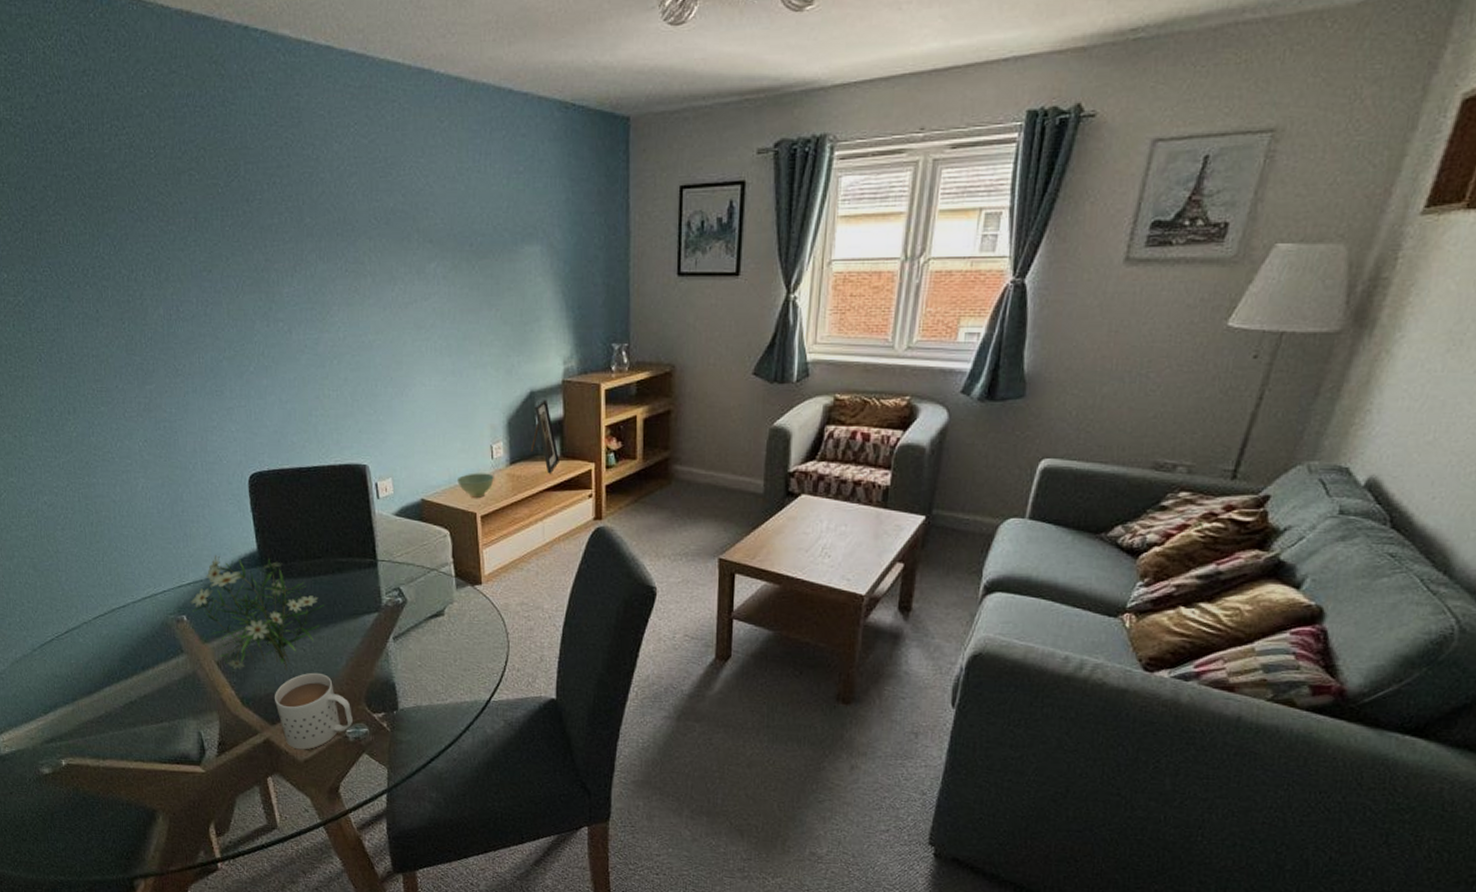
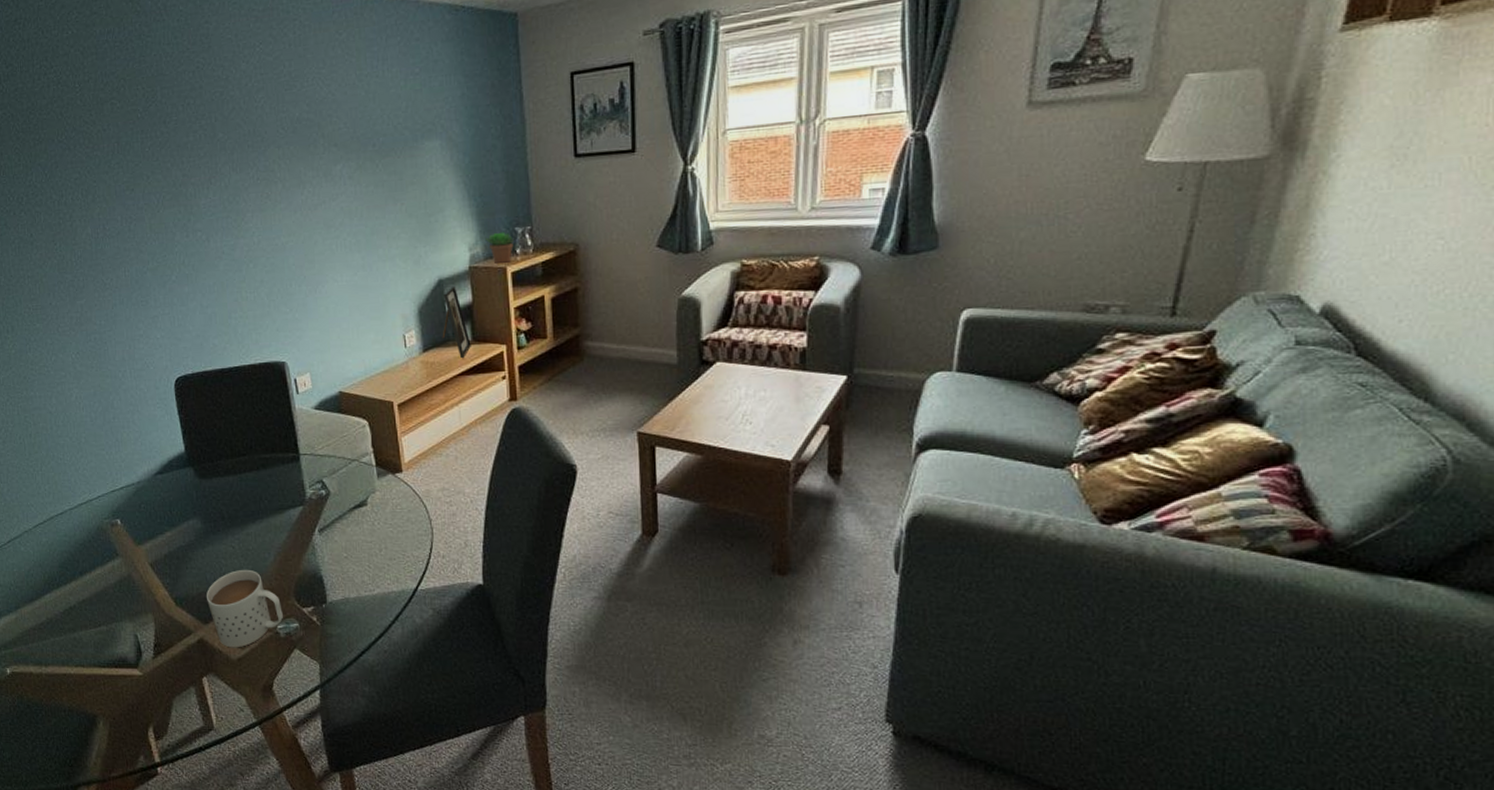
flower bouquet: present [190,555,325,671] -> none [123,458,252,571]
bowl: present [457,473,494,498] -> none [373,362,409,387]
succulent plant: none [581,347,611,379] -> present [485,231,515,263]

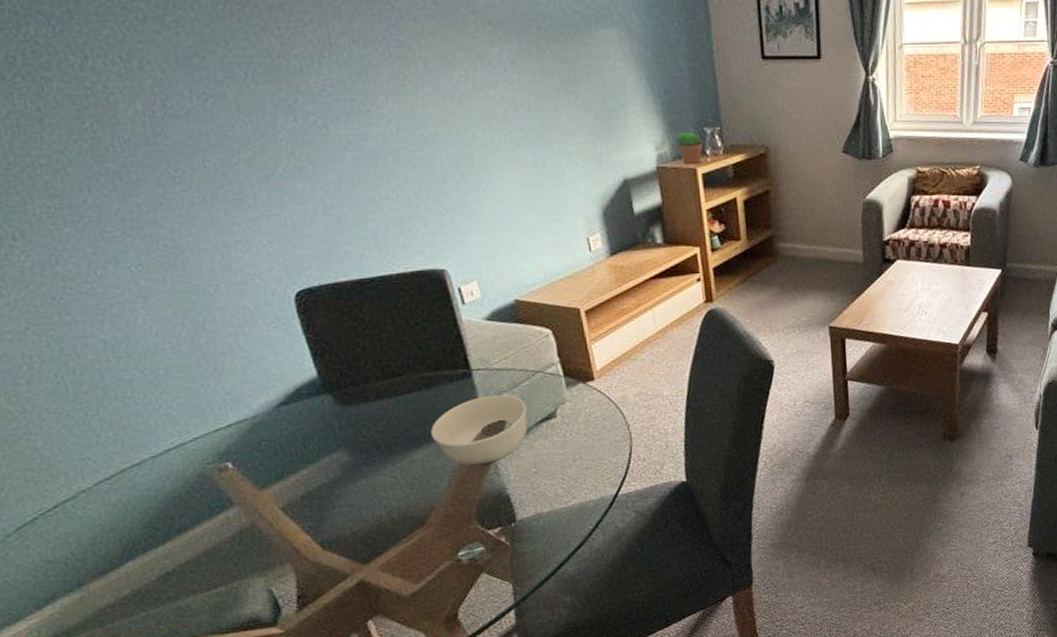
mug: present [206,569,284,648] -> none [362,498,466,585]
bowl: none [264,479,343,545] -> present [431,394,528,466]
picture frame: present [442,285,471,358] -> none [629,186,663,261]

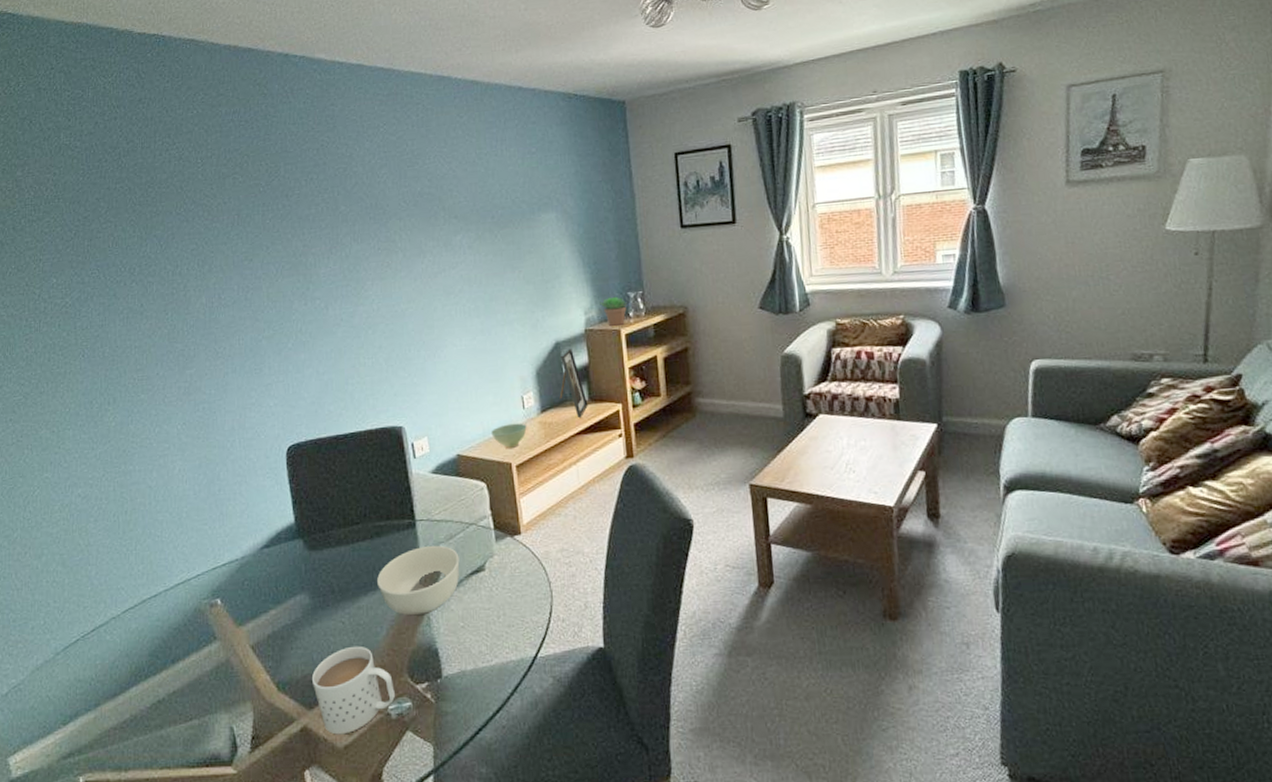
mug: none [362,498,466,585] -> present [311,645,396,735]
bowl: none [554,266,595,293] -> present [491,423,527,448]
picture frame: none [629,186,663,261] -> present [559,348,588,417]

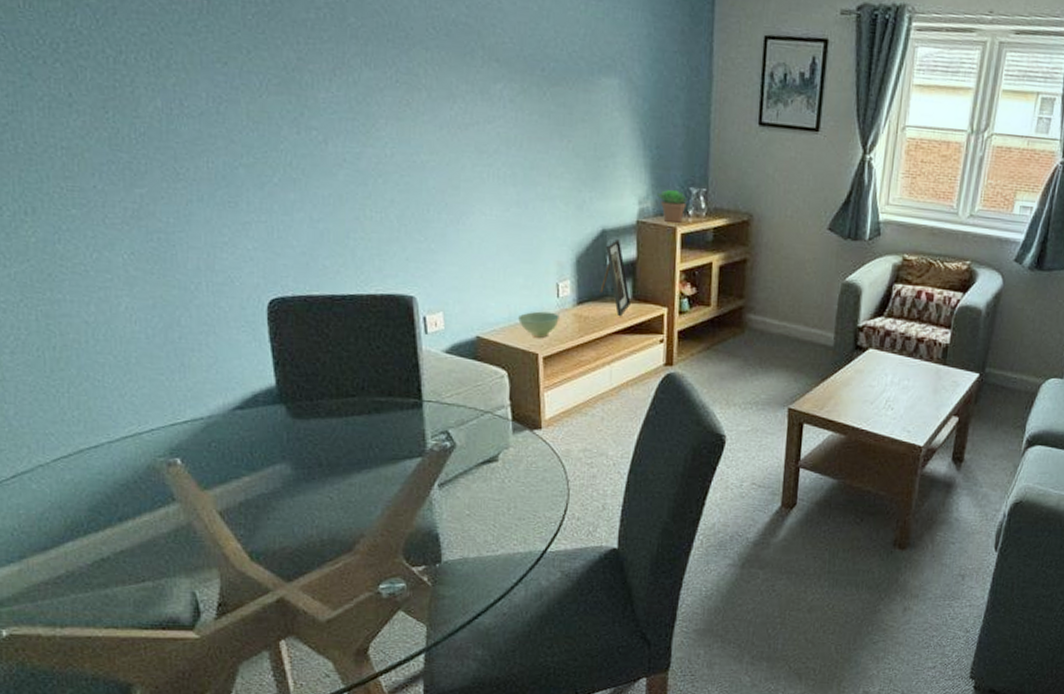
mug: present [311,645,396,735] -> none [291,522,389,609]
bowl: present [377,545,460,616] -> none [374,428,470,500]

